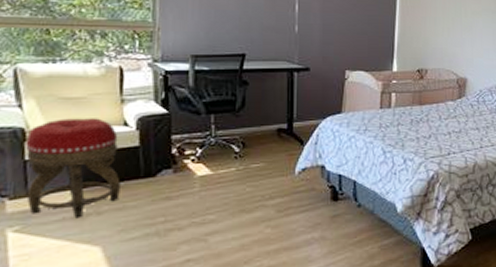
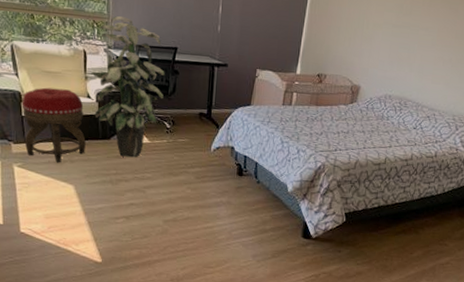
indoor plant: none [130,24,230,197] -> present [91,16,165,158]

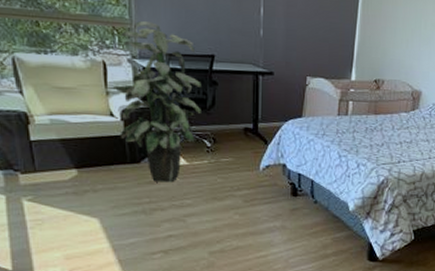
footstool: present [22,87,86,163] -> none [29,106,111,194]

